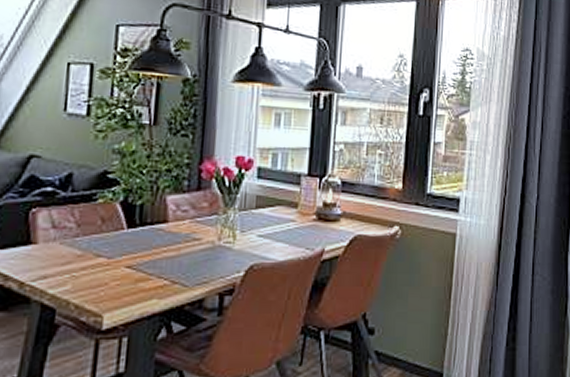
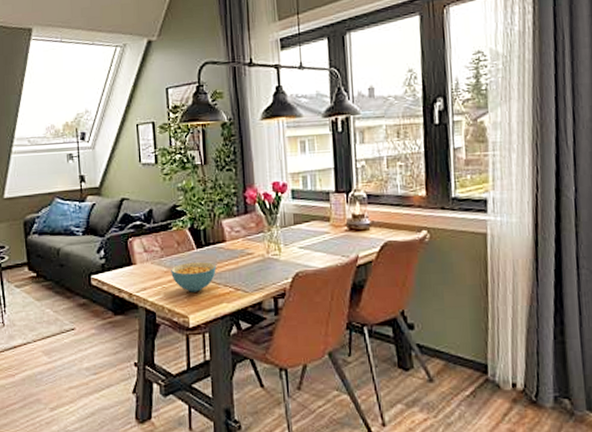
cereal bowl: none [86,245,150,284] -> present [171,262,216,292]

